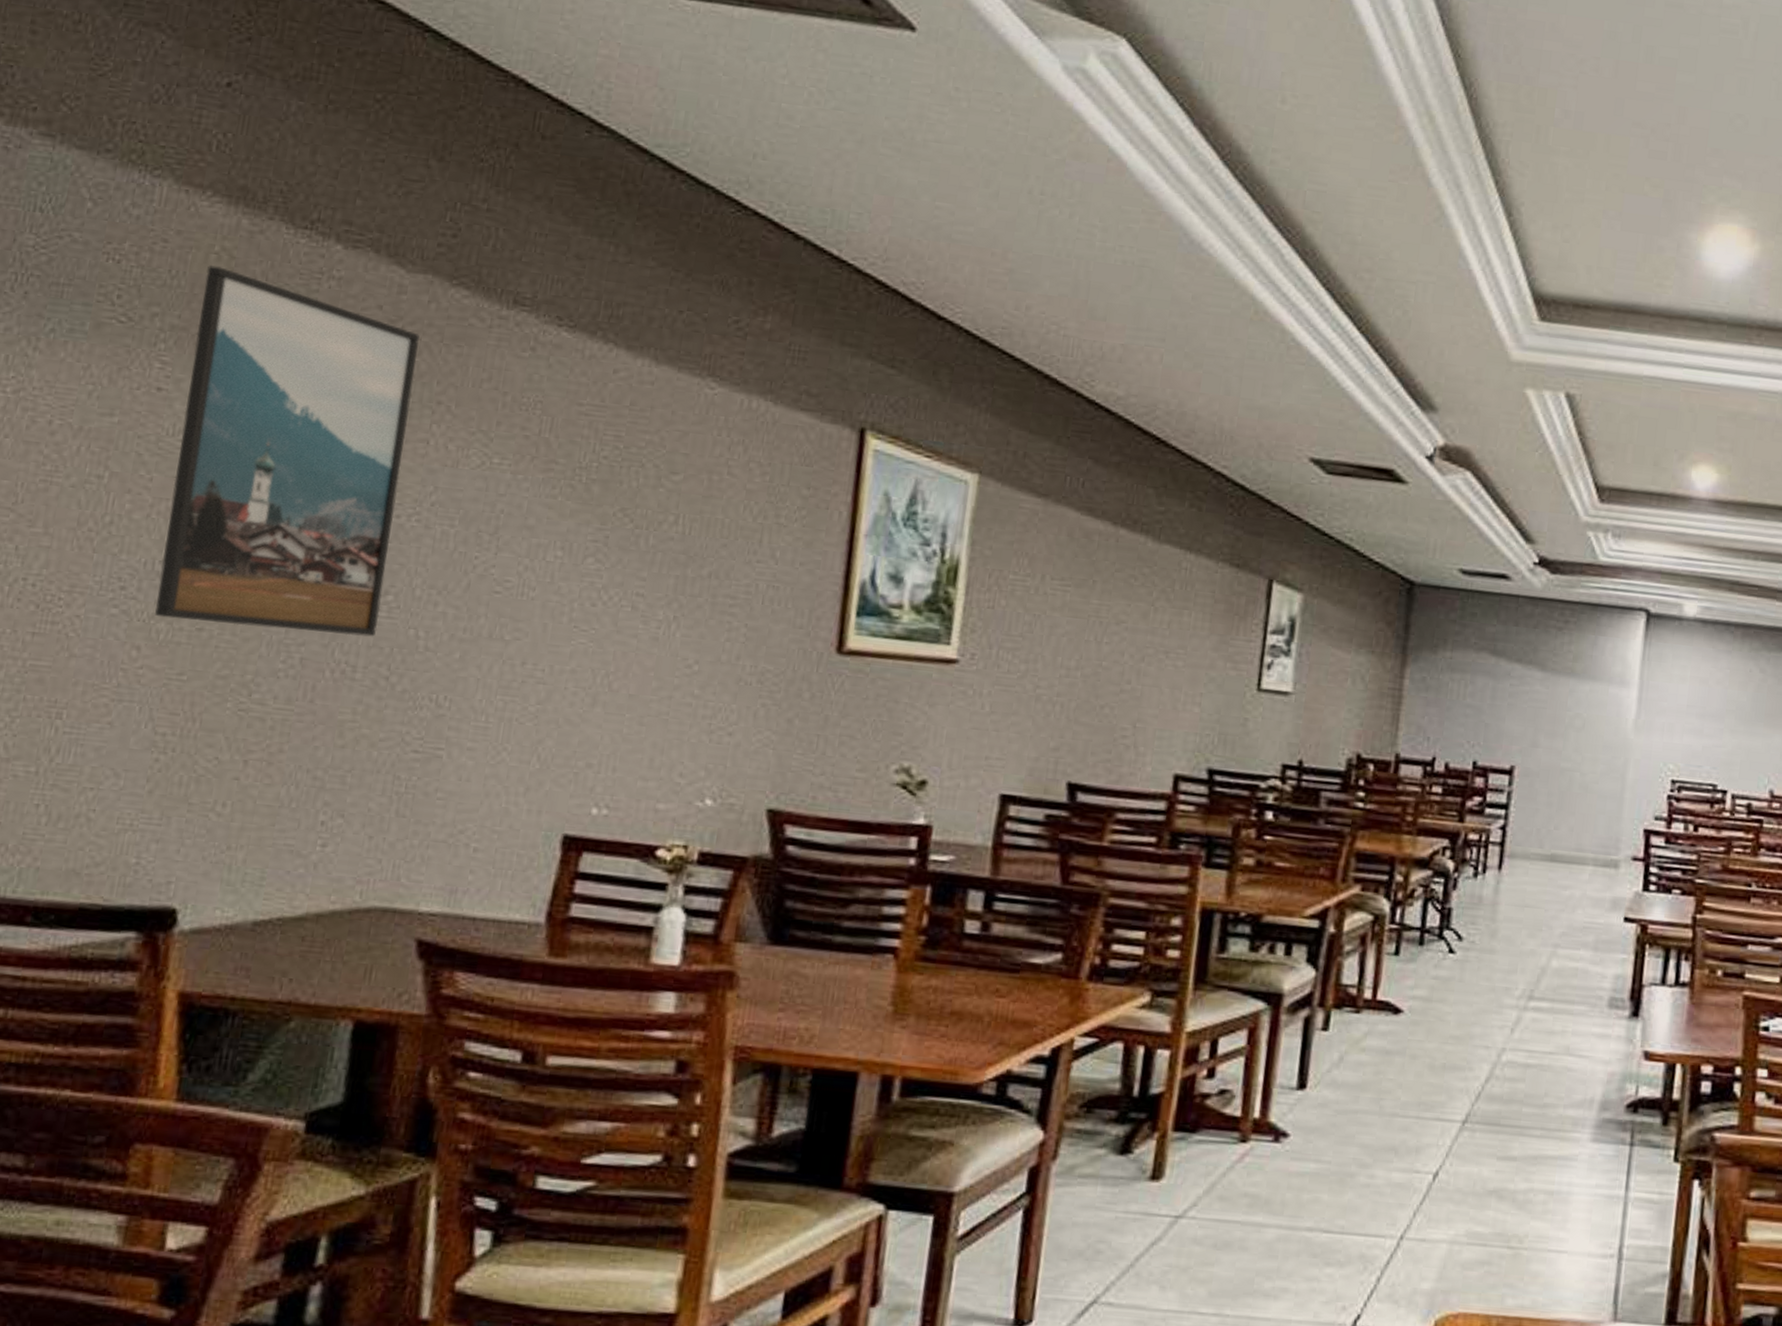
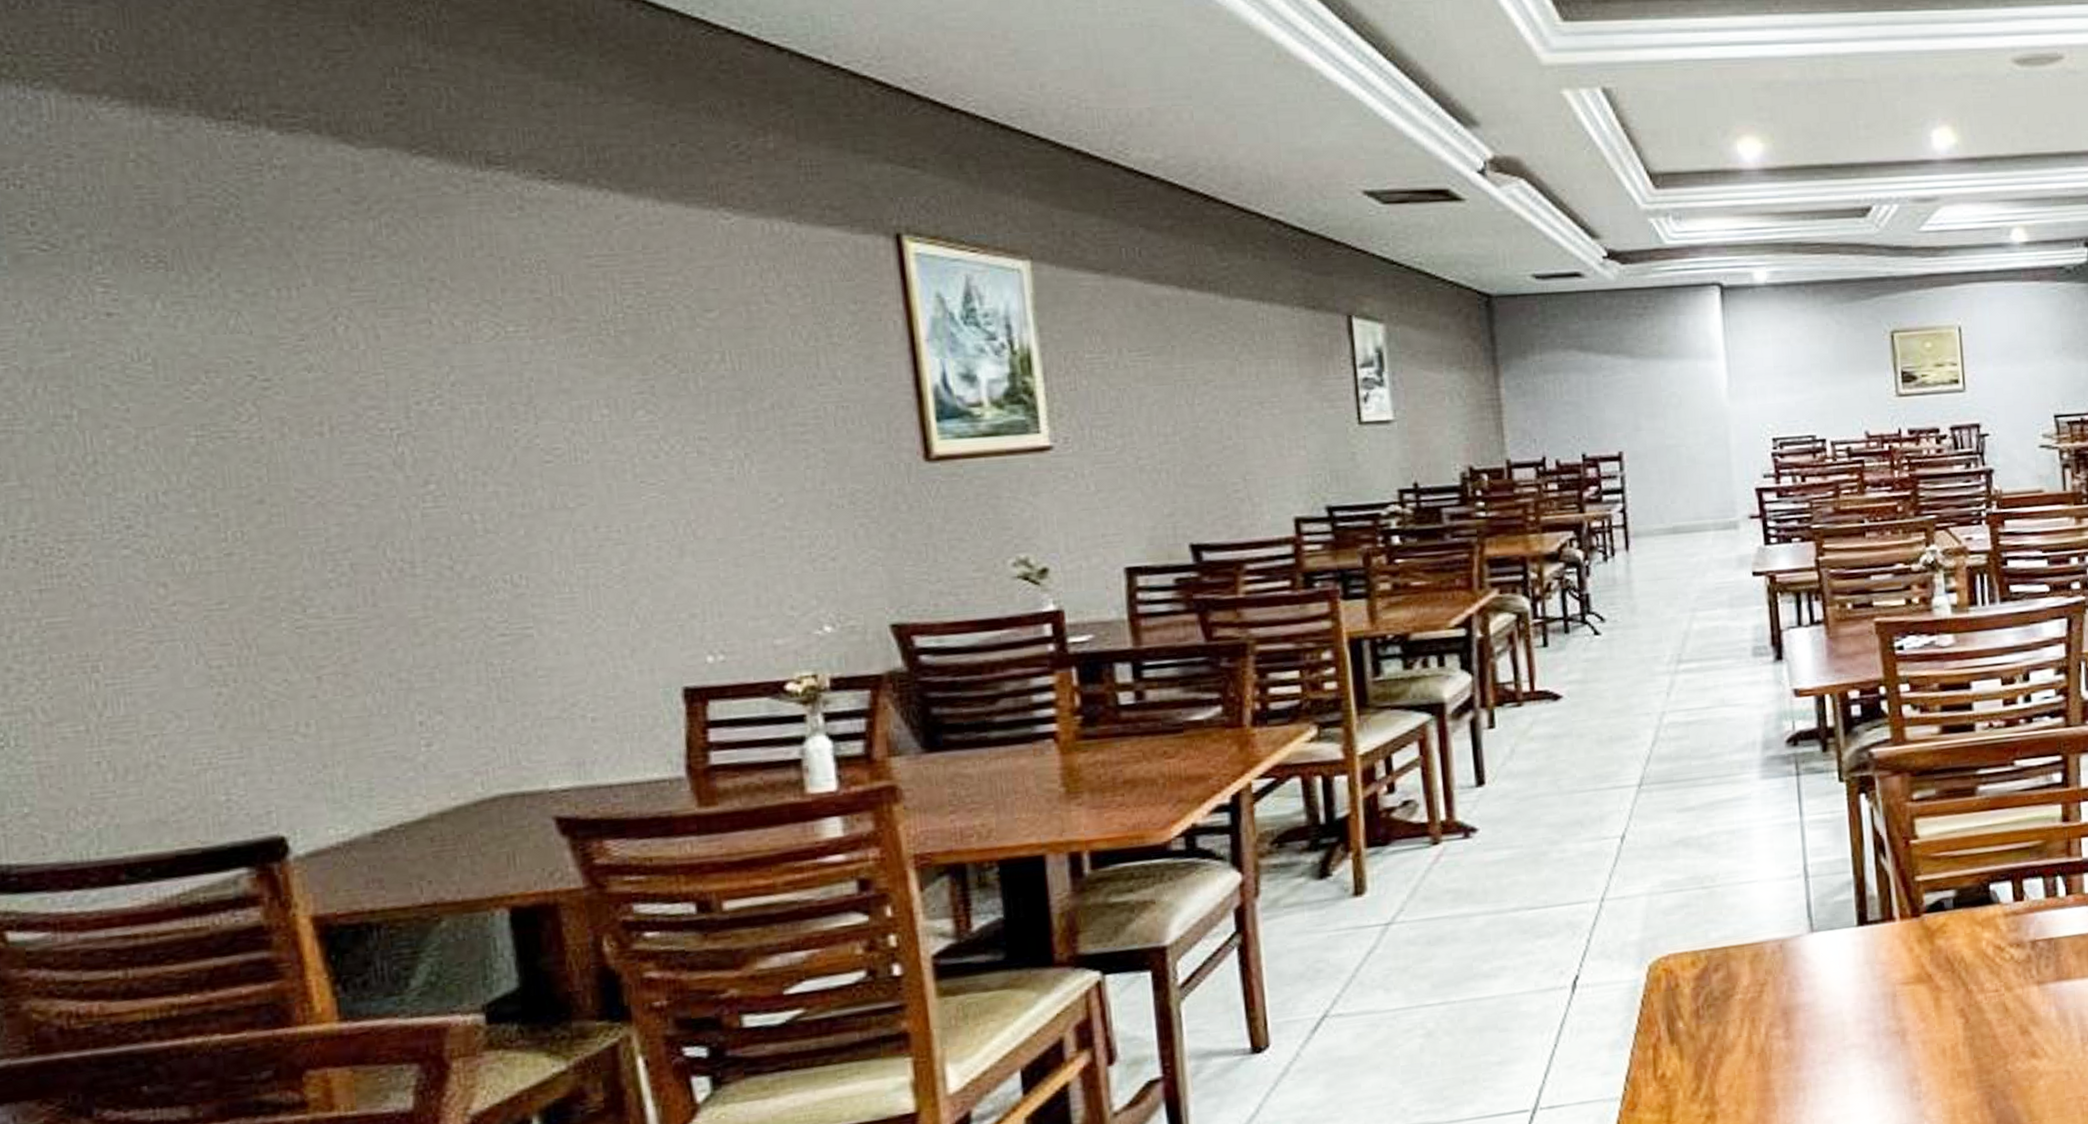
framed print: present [155,265,420,637] -> none [127,174,427,550]

